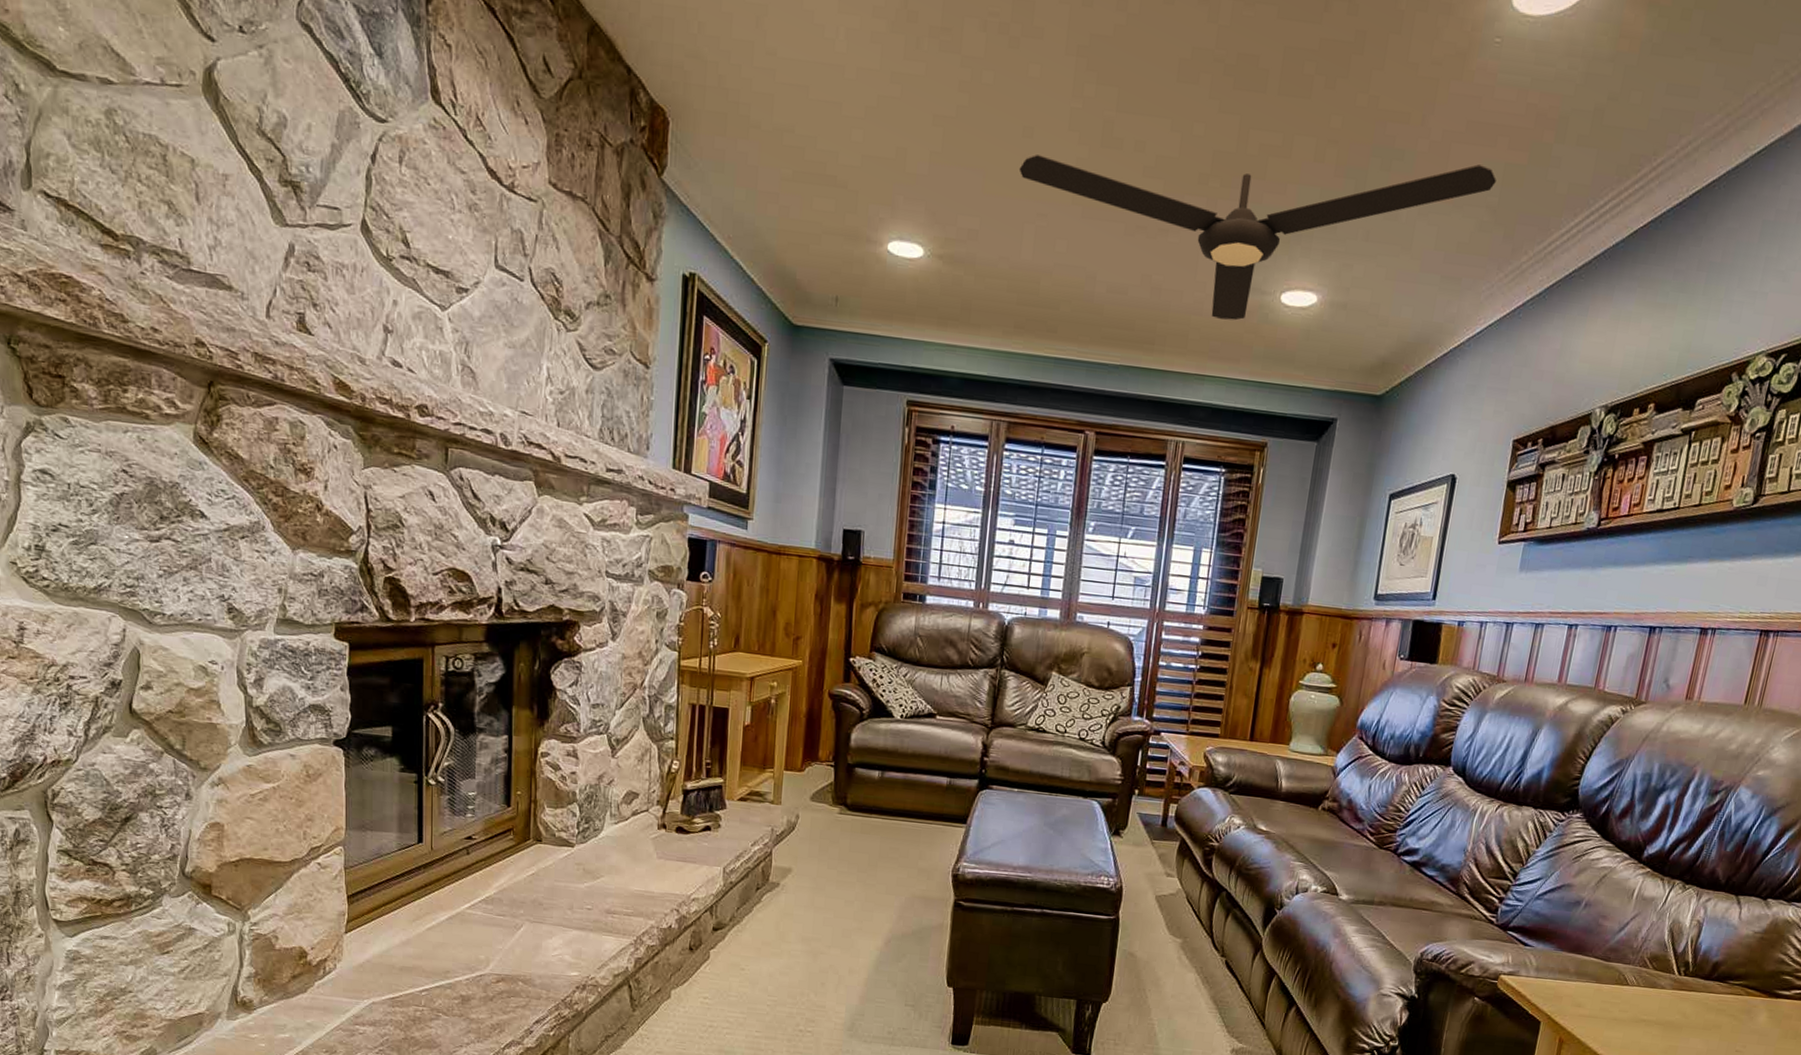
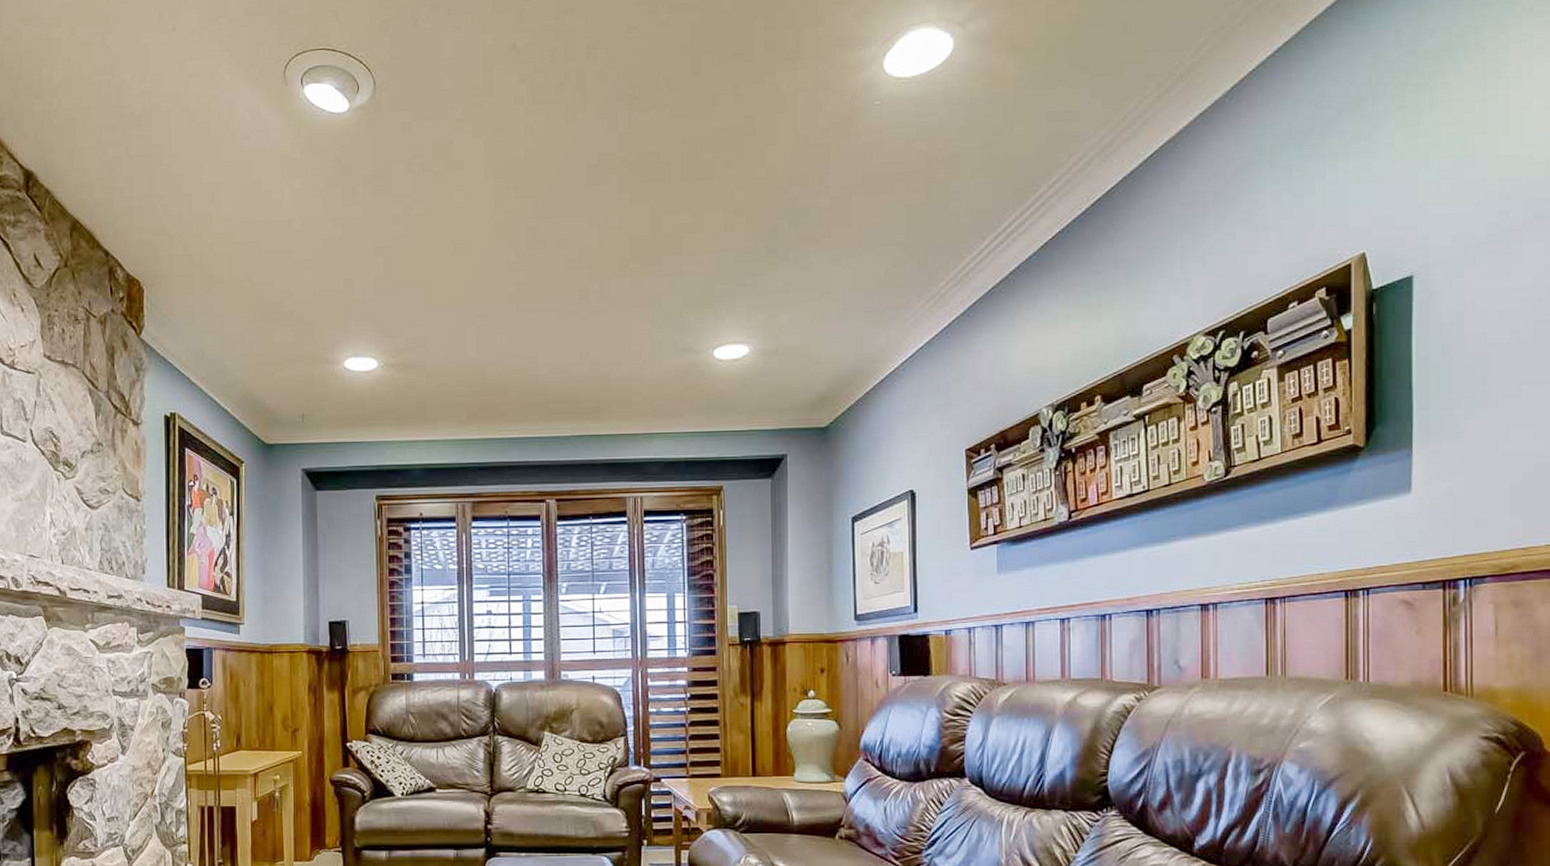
ceiling fan: present [1019,155,1497,321] -> none [455,209,900,381]

